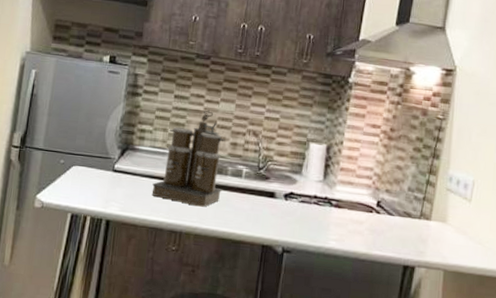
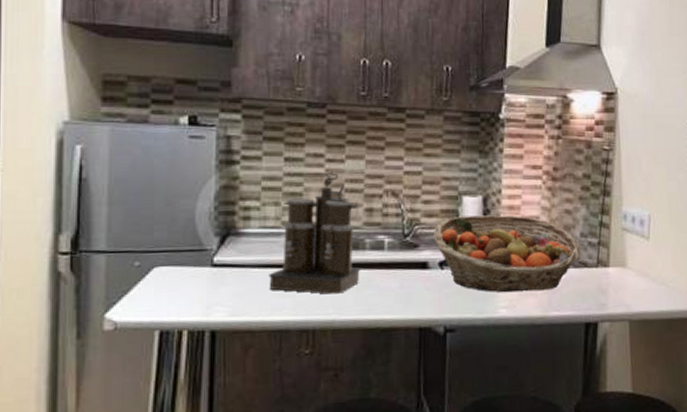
fruit basket: none [282,158,408,232] -> present [434,215,582,293]

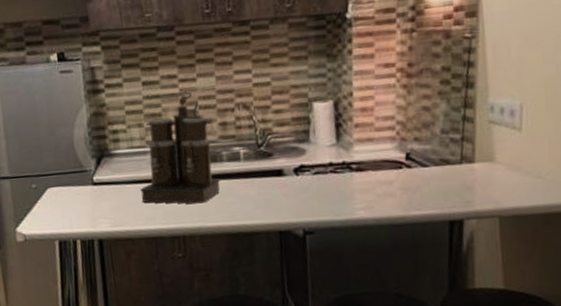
fruit basket: present [434,215,582,293] -> none [286,117,443,195]

